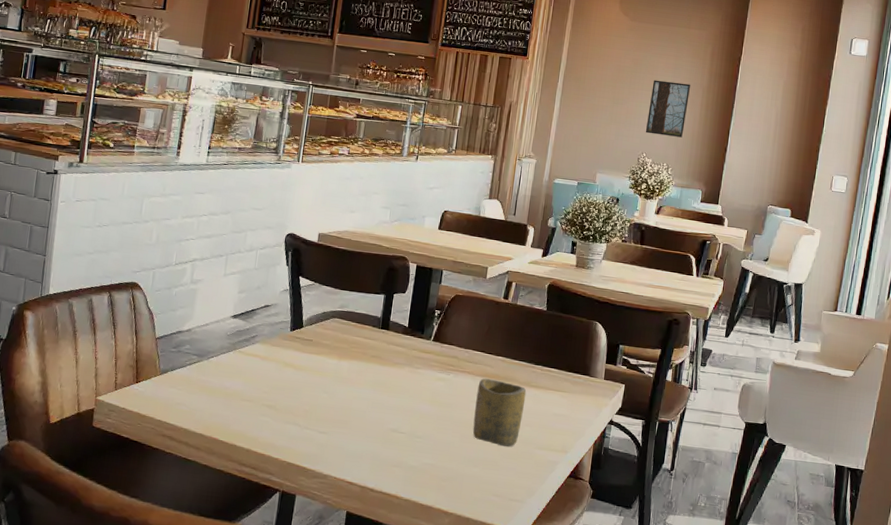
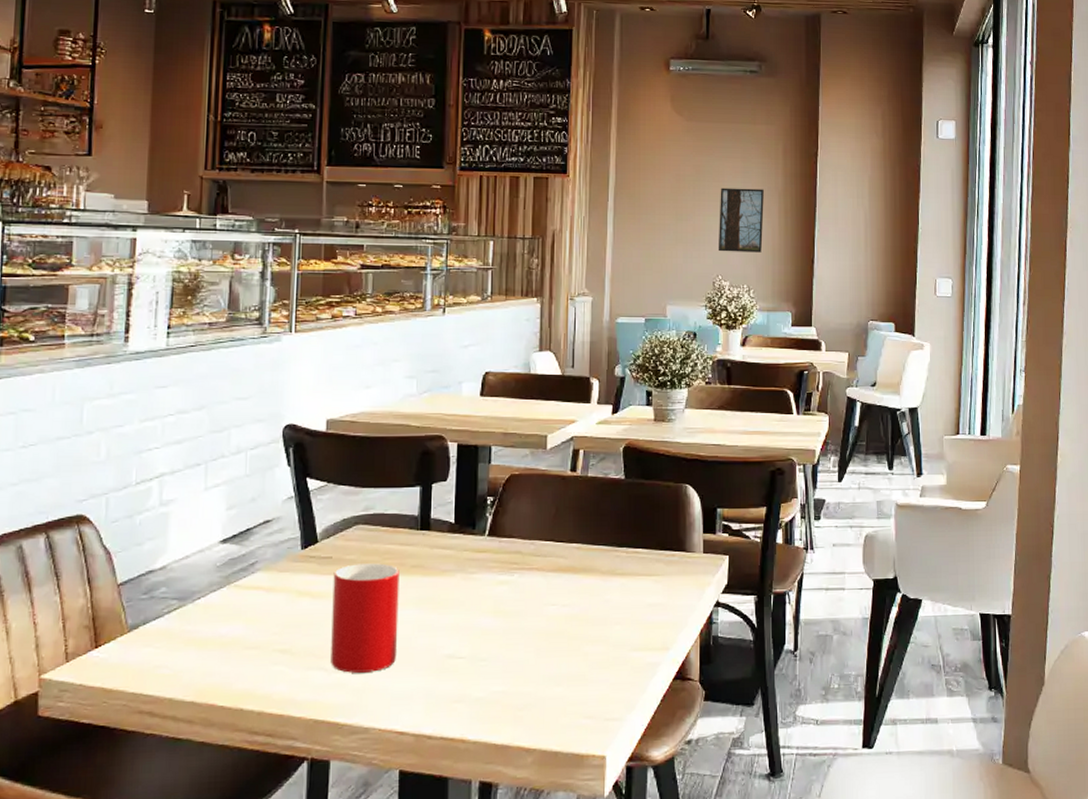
cup: none [304,348,362,433] -> present [331,563,400,673]
cup: present [472,378,527,447] -> none [550,573,611,655]

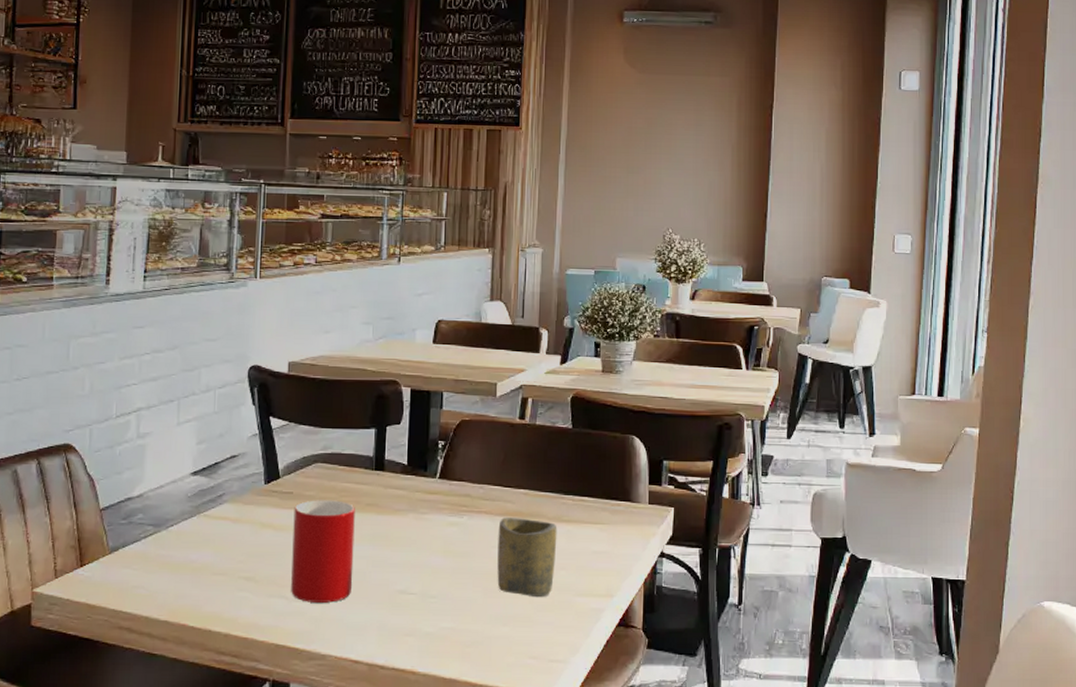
cup: none [550,573,611,655] -> present [497,517,557,598]
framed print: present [718,187,764,253] -> none [668,140,717,206]

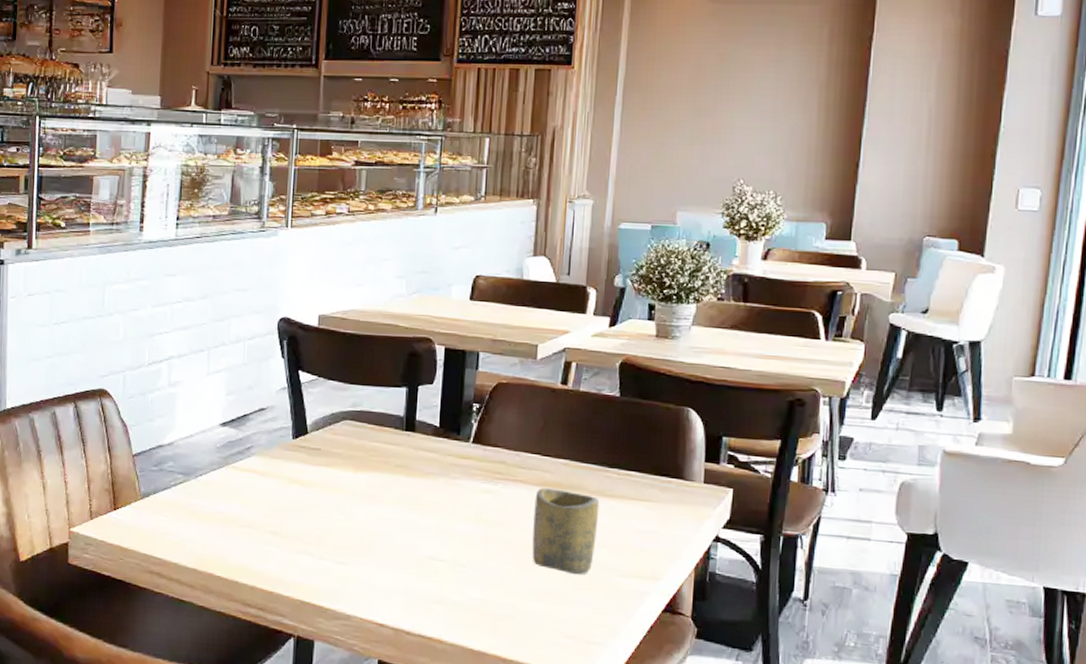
cup: present [291,500,355,603] -> none [317,458,384,564]

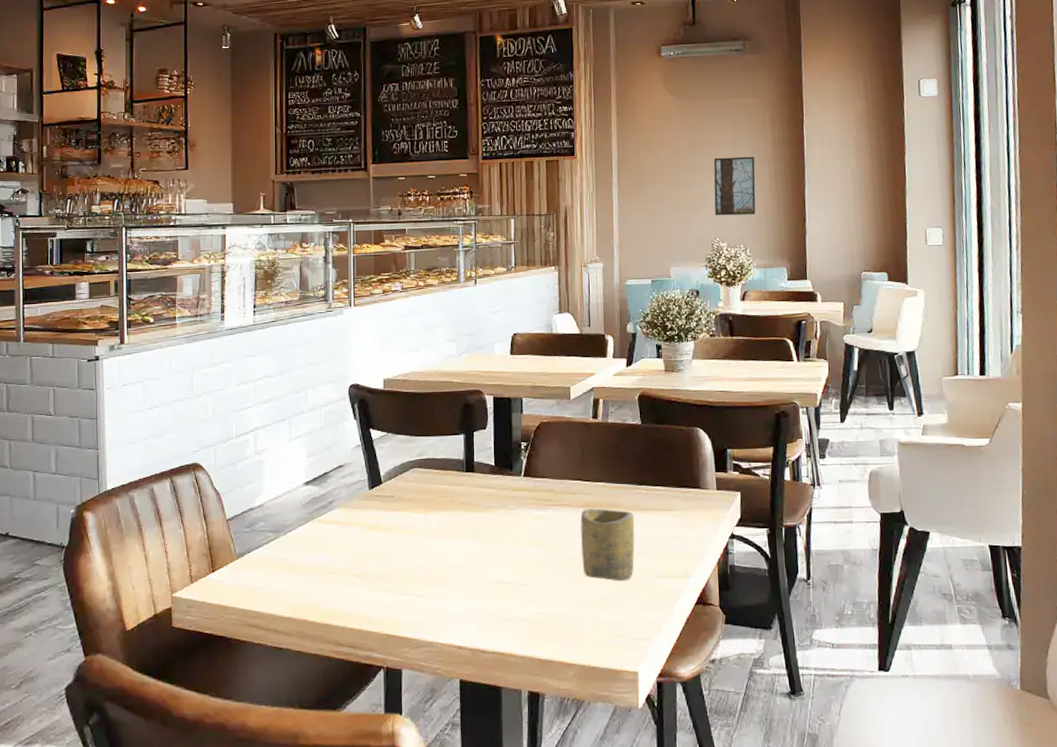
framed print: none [740,79,801,154] -> present [713,156,756,216]

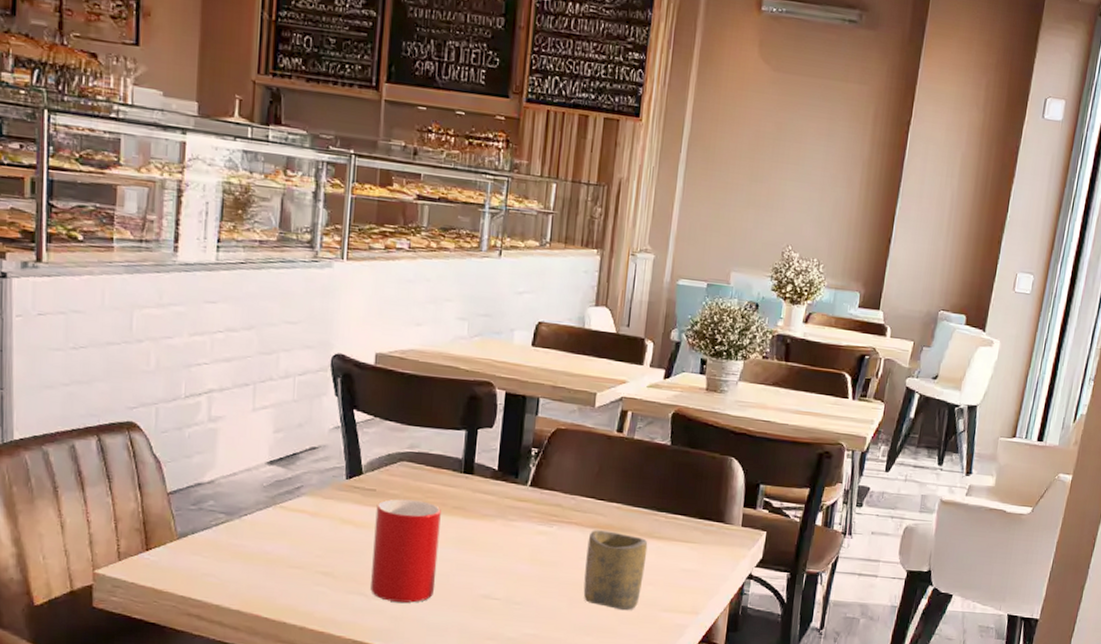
cup: none [396,501,453,595] -> present [371,499,441,603]
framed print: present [713,156,756,216] -> none [791,150,848,226]

